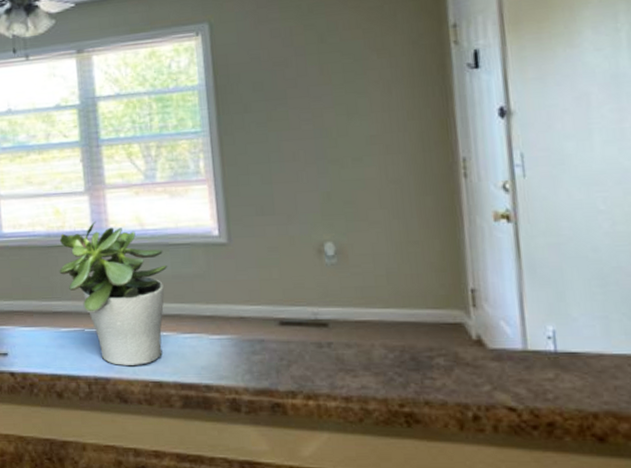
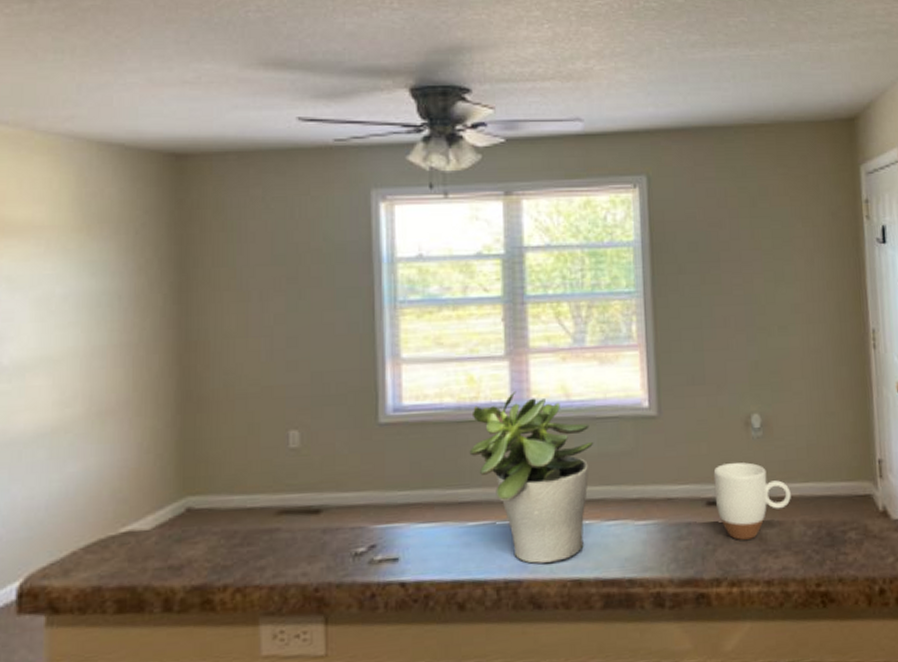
mug: none [285,287,370,358] -> present [713,462,791,540]

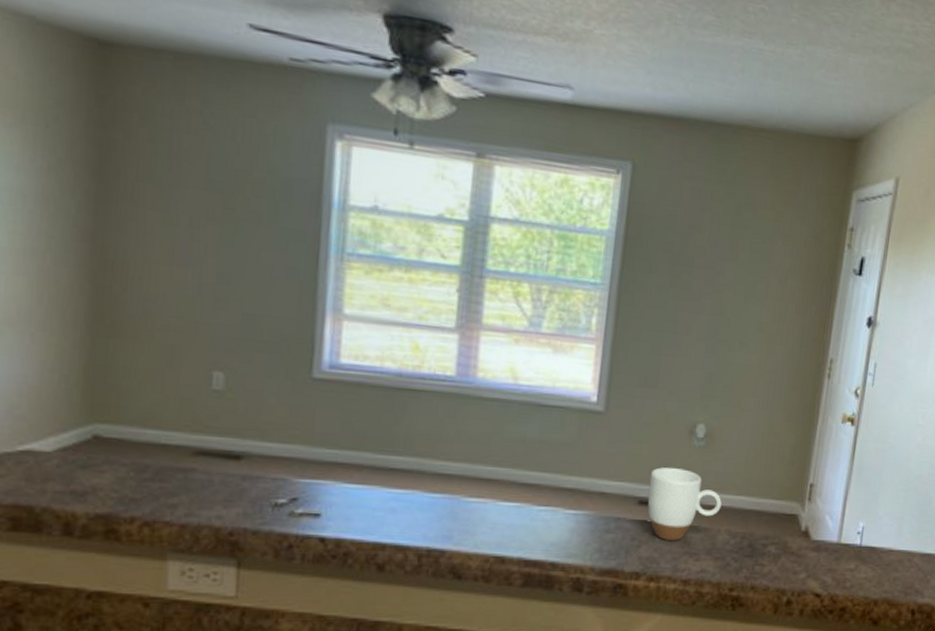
potted plant: present [469,391,594,564] -> none [406,366,536,539]

